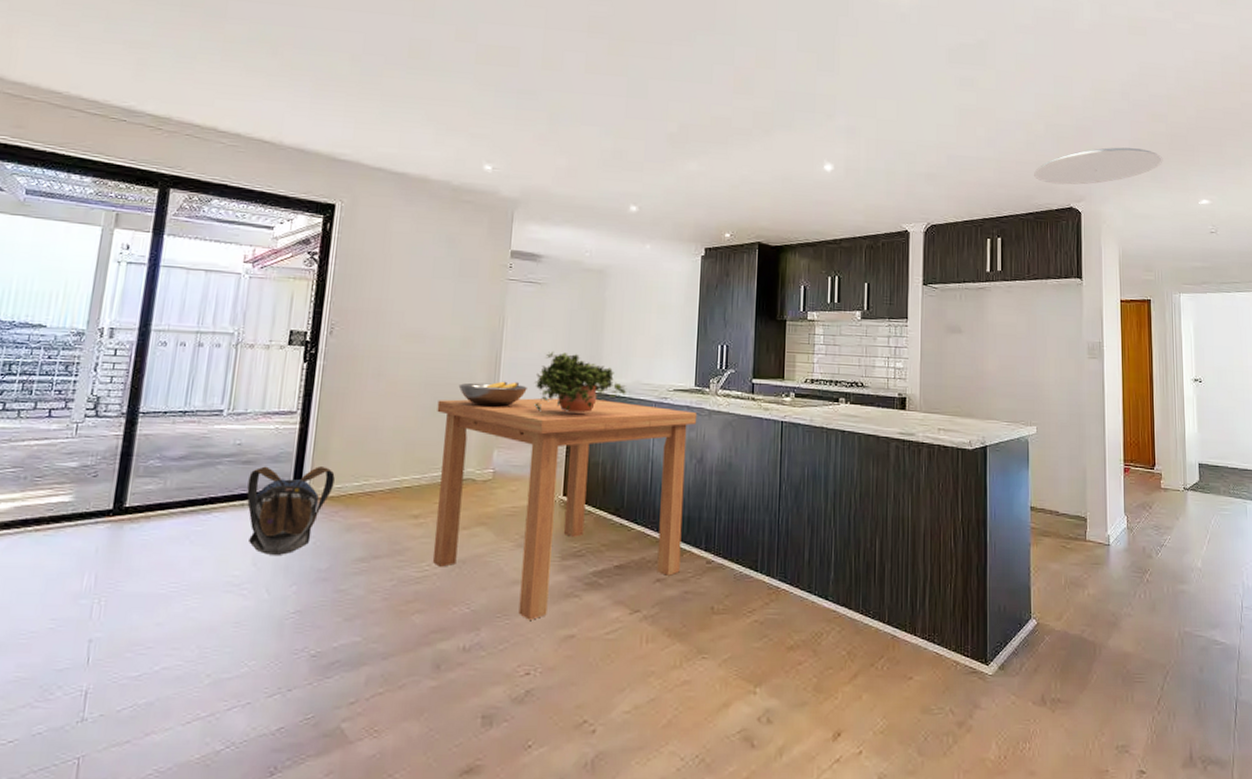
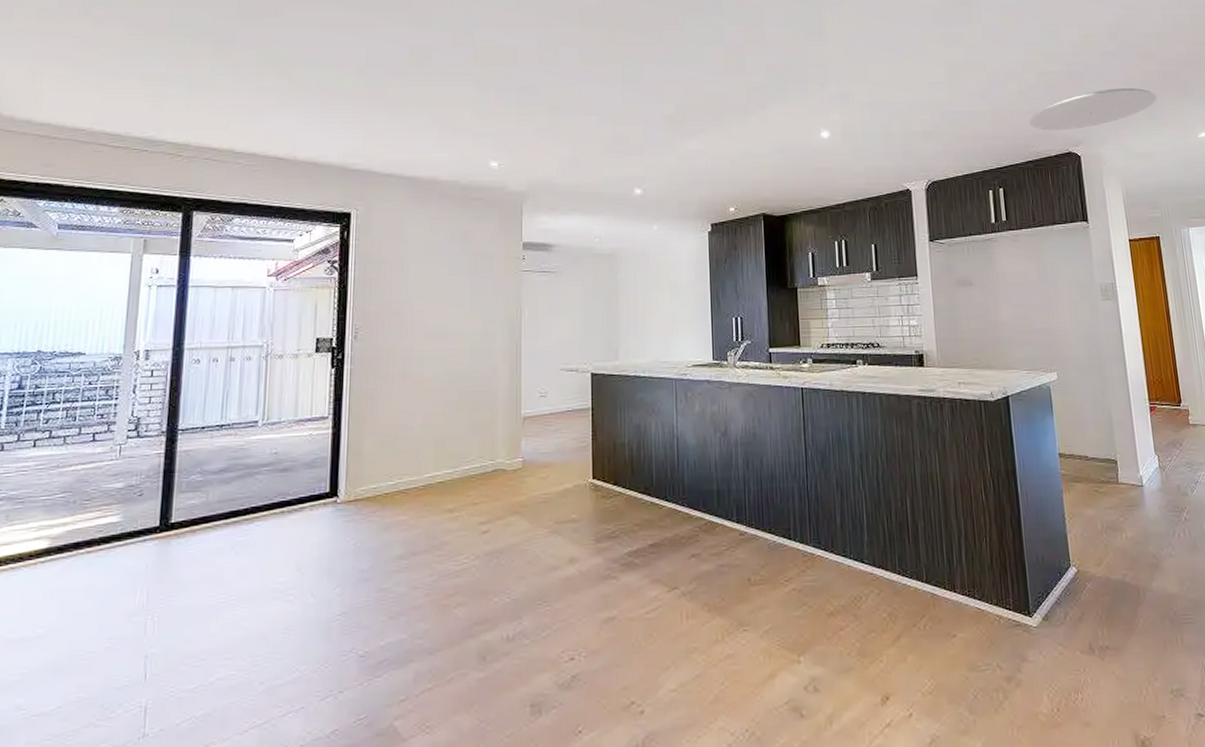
backpack: present [246,466,335,555] -> none [286,468,369,559]
dining table: present [433,398,697,620] -> none [463,381,718,605]
fruit bowl: present [458,381,527,407] -> none [482,370,549,397]
potted plant: present [533,352,627,413] -> none [556,337,647,399]

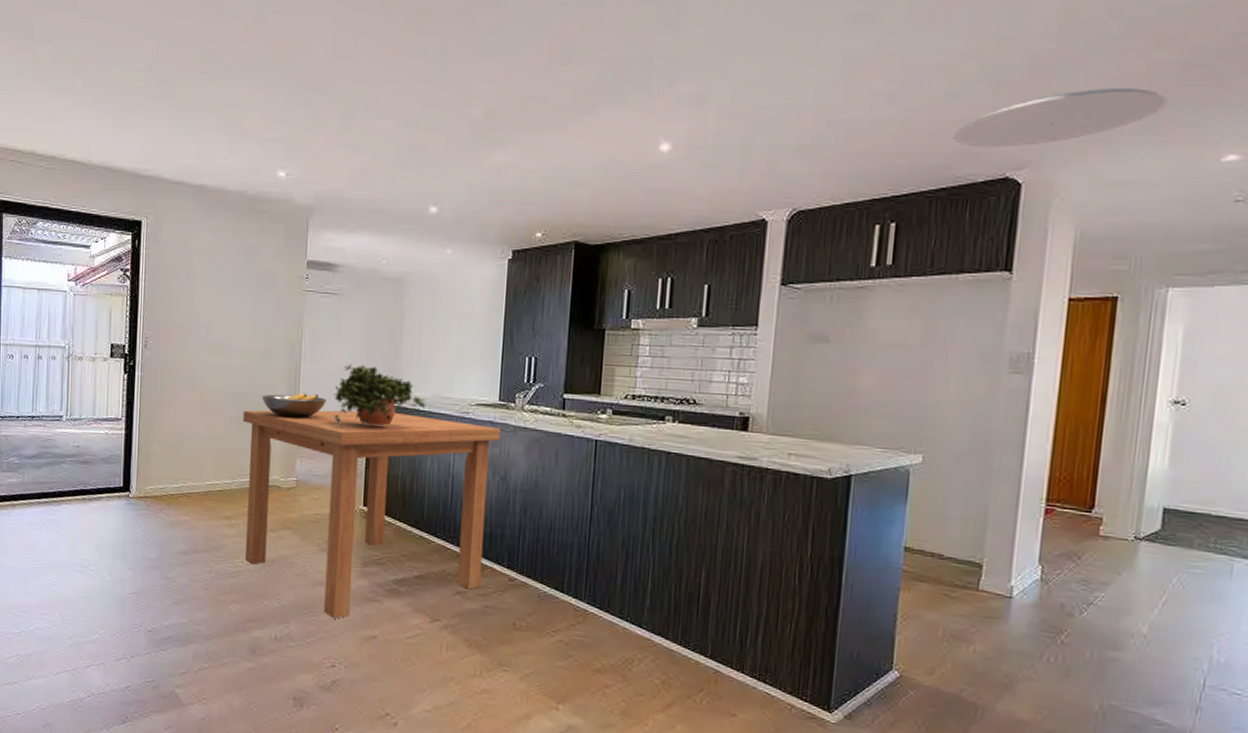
dining table: none [463,381,718,605] -> present [243,410,501,619]
fruit bowl: none [482,370,549,397] -> present [261,393,326,418]
potted plant: none [556,337,647,399] -> present [332,364,427,426]

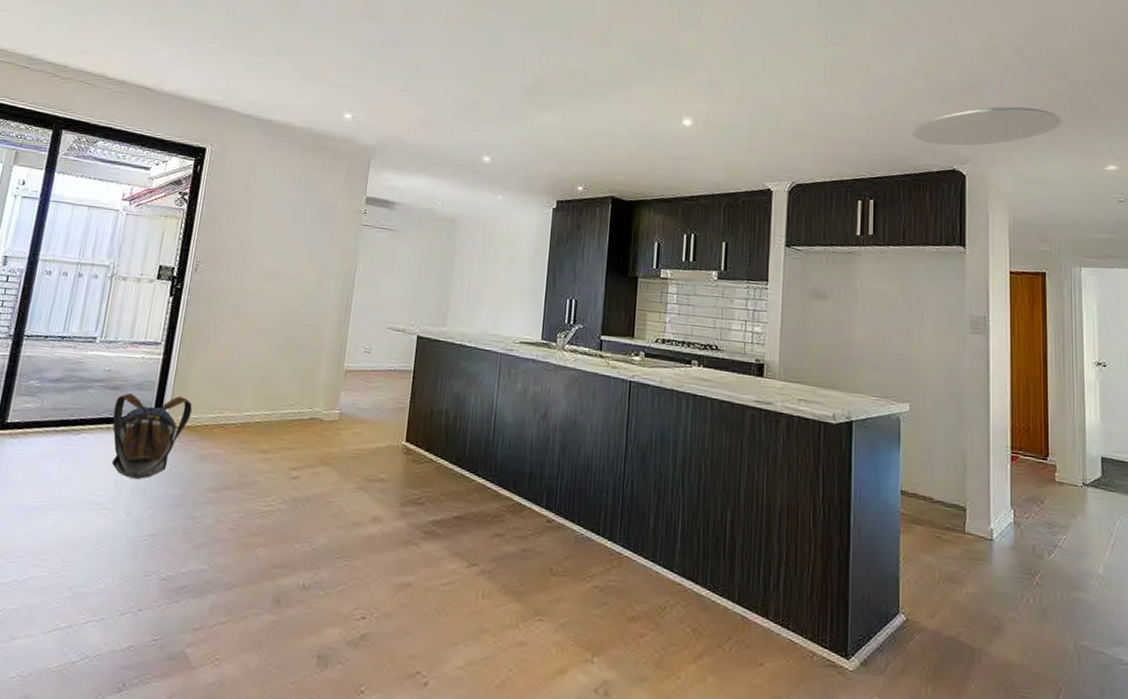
backpack: none [87,466,157,544] -> present [112,393,192,479]
dining table: present [243,410,501,619] -> none [279,339,543,564]
fruit bowl: present [261,393,326,418] -> none [310,324,376,350]
potted plant: present [332,364,427,426] -> none [380,297,473,360]

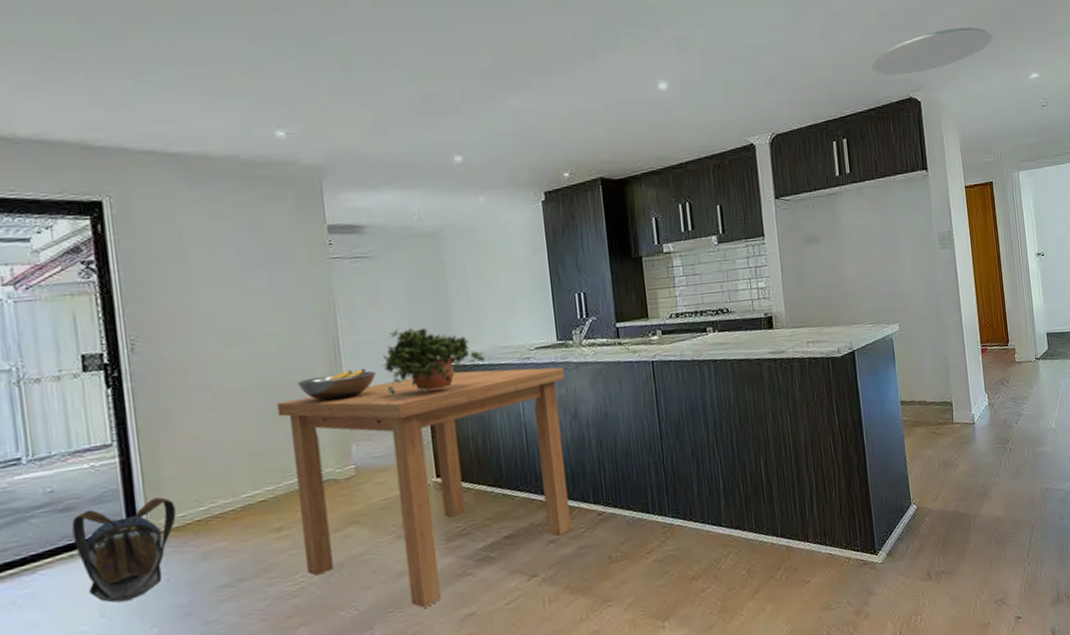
dining table: none [279,339,543,564] -> present [276,367,572,608]
fruit bowl: none [310,324,376,350] -> present [297,368,376,401]
potted plant: none [380,297,473,360] -> present [383,327,486,397]

